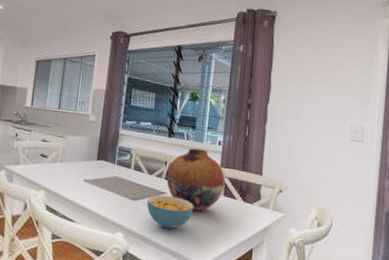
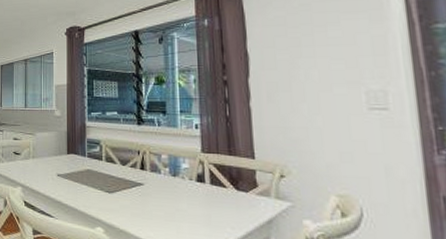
cereal bowl: present [147,195,193,229] -> none [124,186,177,223]
vase: present [166,148,226,211] -> none [141,134,211,202]

